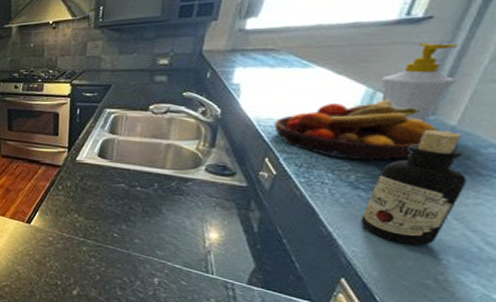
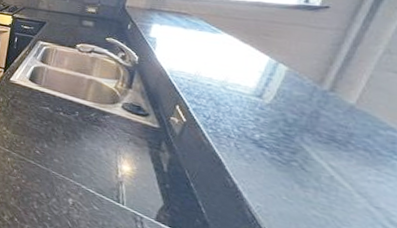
fruit bowl: present [274,100,438,161] -> none [185,66,337,128]
bottle: present [361,130,467,246] -> none [265,104,367,214]
soap bottle: present [381,42,459,122] -> none [282,27,354,96]

